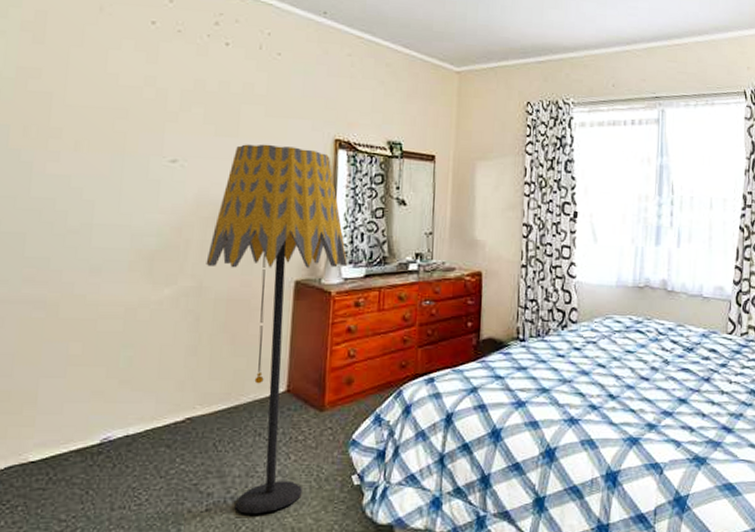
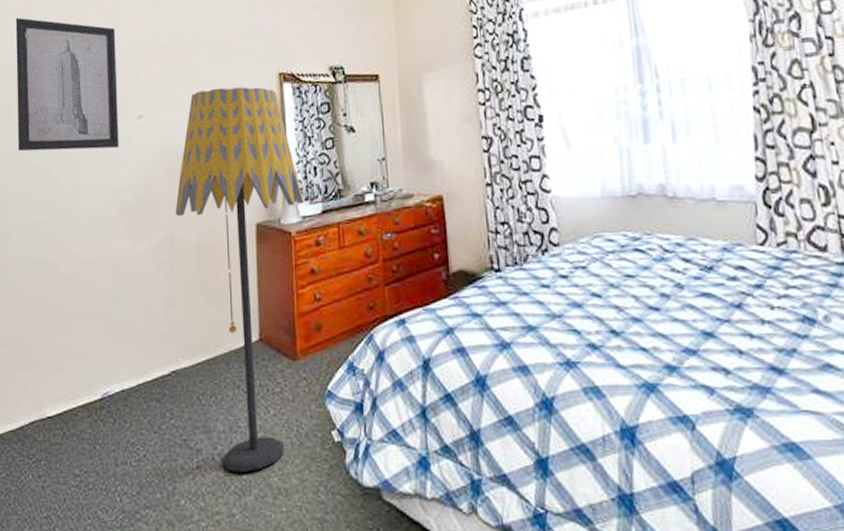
wall art: none [14,30,153,190] -> present [15,17,119,151]

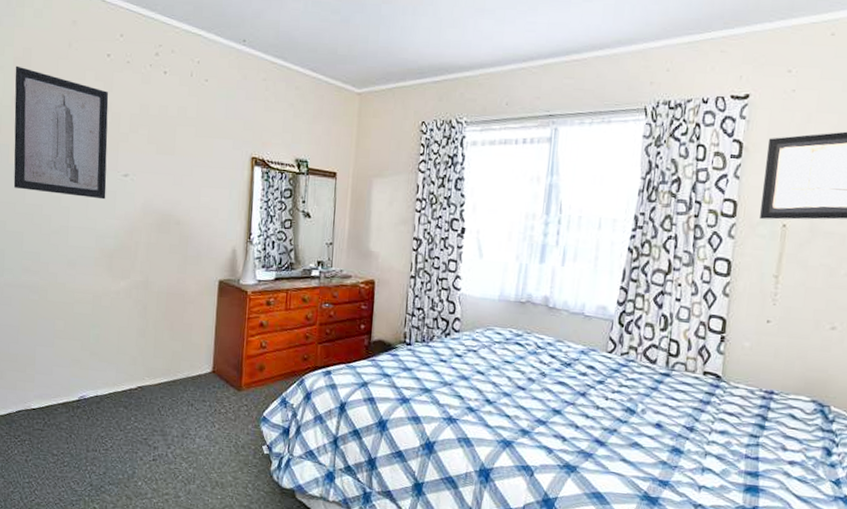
floor lamp: present [175,87,303,472] -> none [151,161,261,468]

